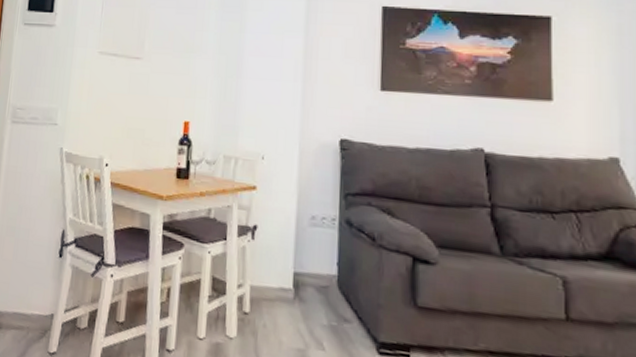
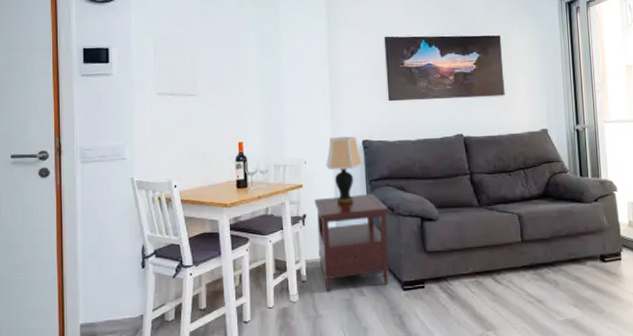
side table: none [268,207,369,342] -> present [314,193,390,293]
table lamp: none [289,130,338,222] -> present [326,136,363,205]

